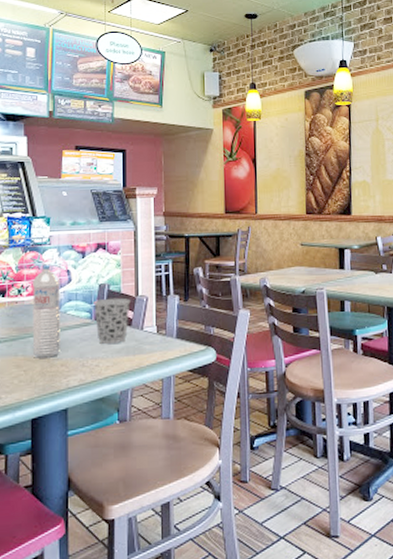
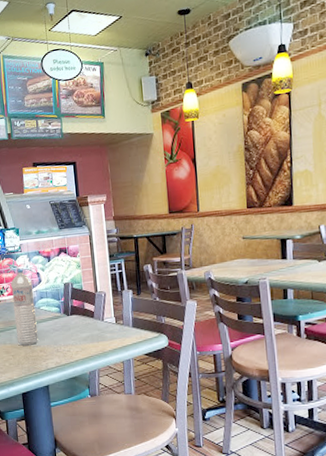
cup: present [94,298,131,344] -> none [61,294,91,333]

